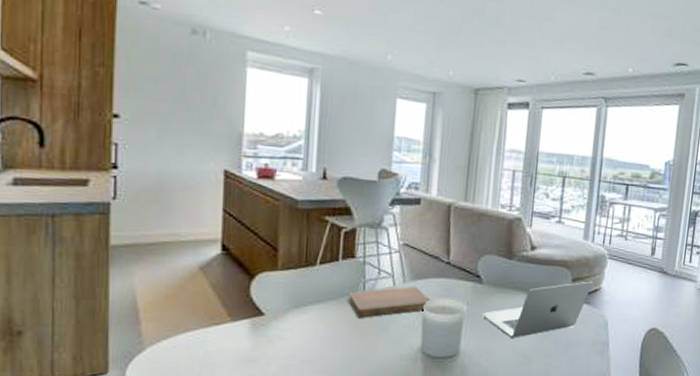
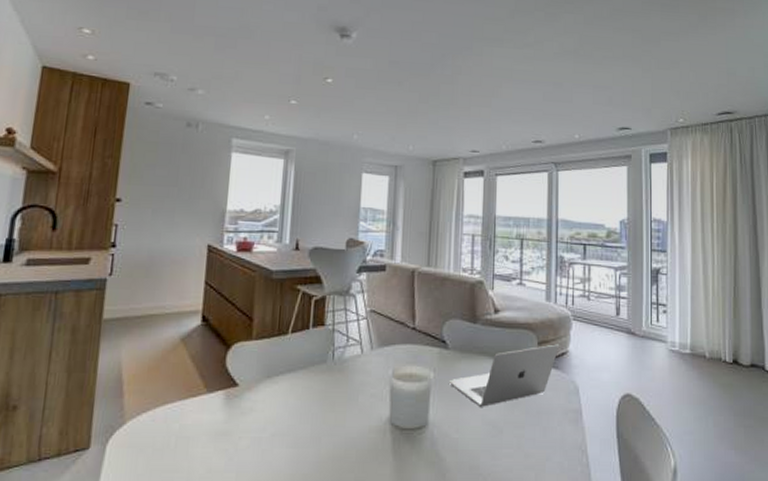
notebook: present [347,286,432,318] -> none [317,353,399,387]

